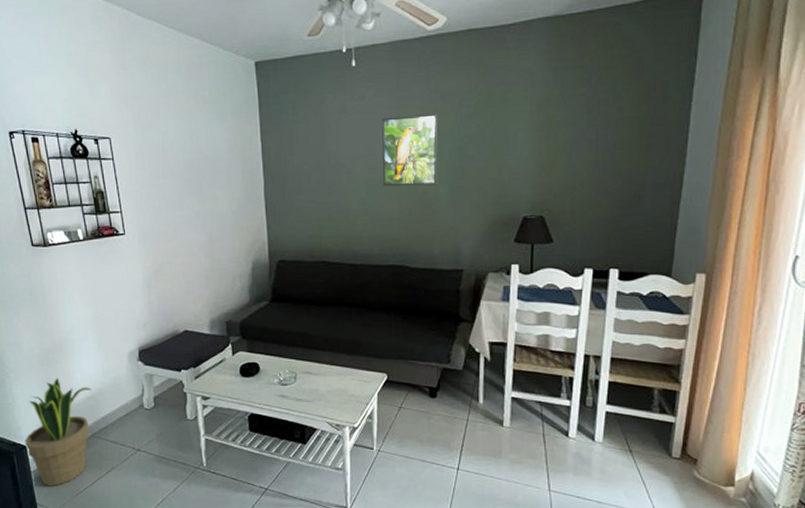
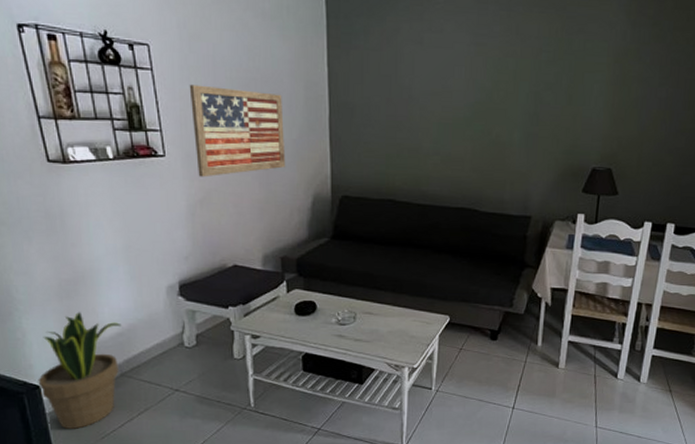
wall art: none [143,169,228,251] -> present [189,84,286,178]
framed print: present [382,113,439,187] -> none [456,54,517,130]

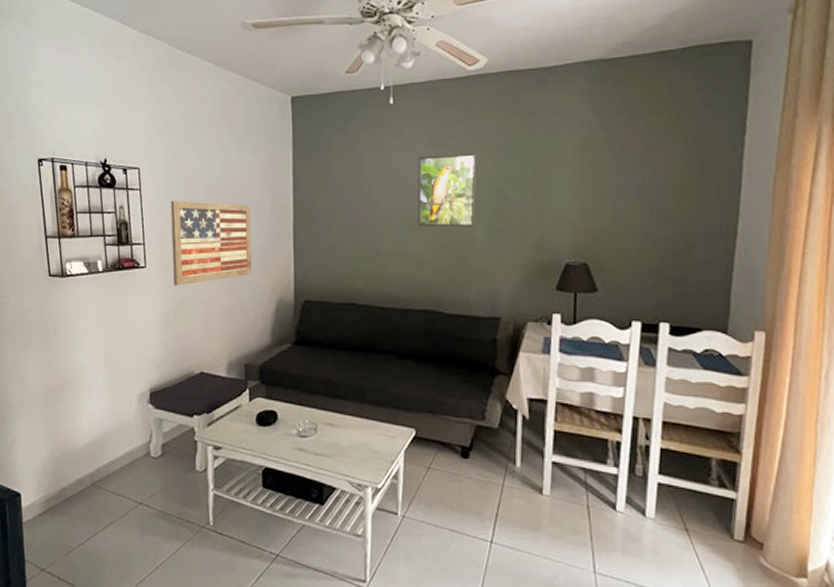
potted plant: present [38,311,122,429] -> none [19,418,96,541]
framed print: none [456,54,517,130] -> present [417,153,477,227]

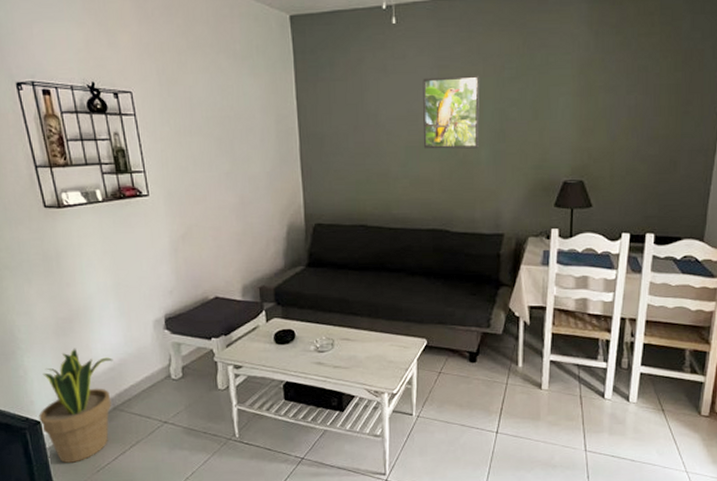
potted plant: none [19,418,96,541] -> present [38,348,113,463]
wall art: present [170,201,253,286] -> none [169,126,261,214]

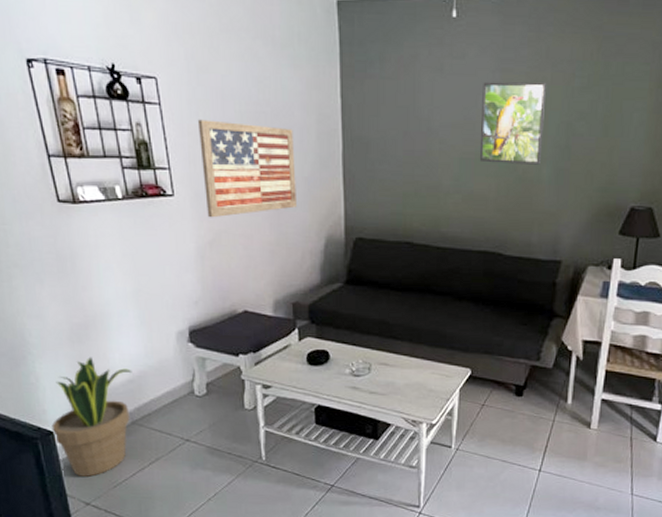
wall art: none [169,126,261,214] -> present [197,119,298,218]

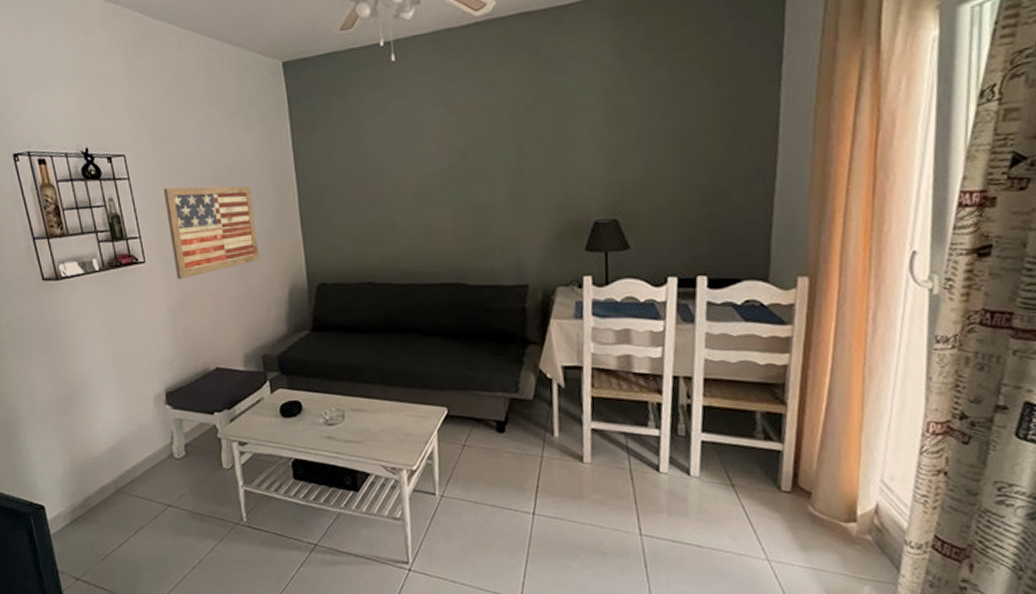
potted plant: present [51,356,132,477] -> none [42,427,115,550]
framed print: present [479,81,547,165] -> none [428,109,494,194]

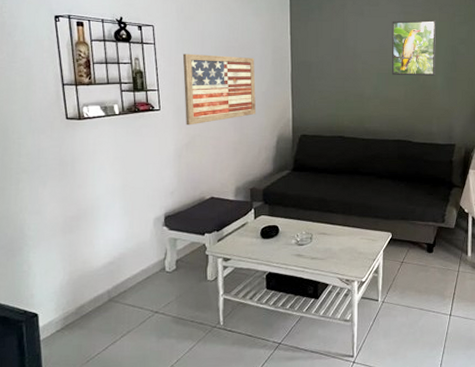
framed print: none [428,109,494,194] -> present [391,19,437,76]

